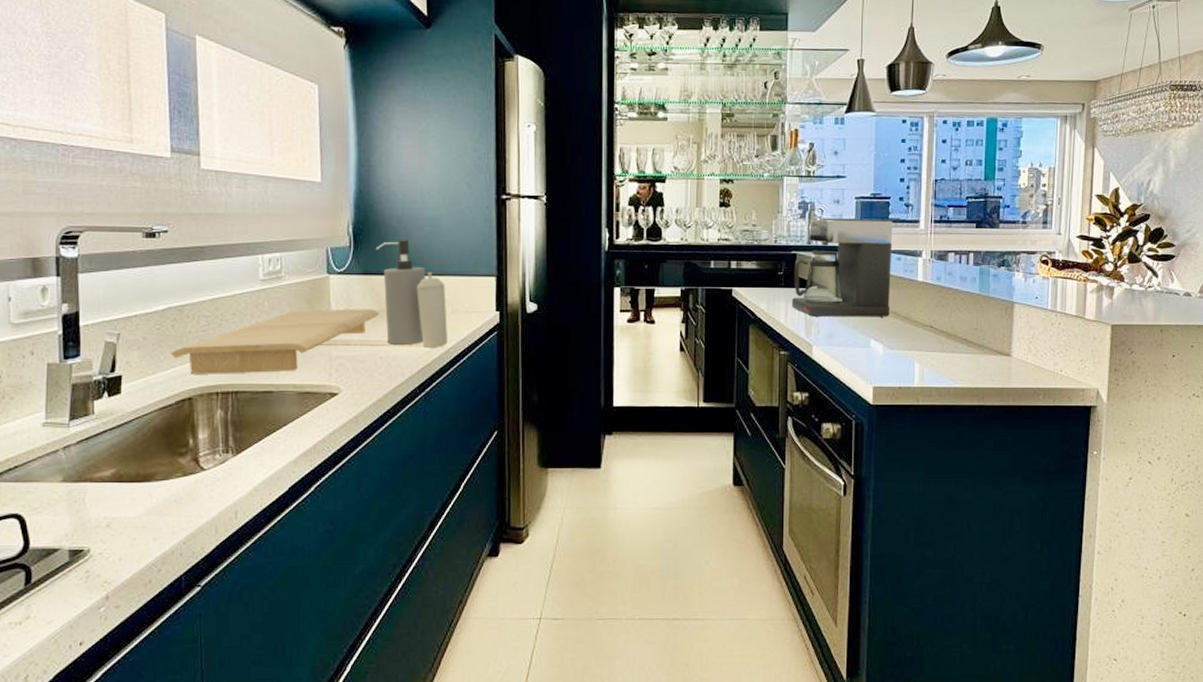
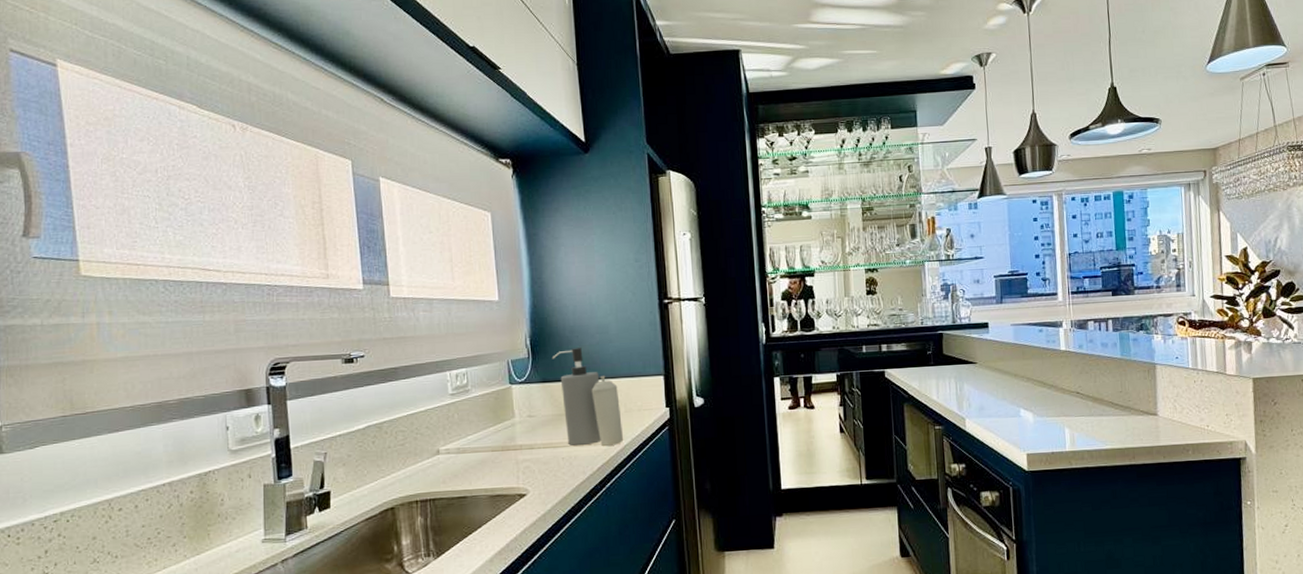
cutting board: present [171,309,380,374] -> none [373,414,559,486]
coffee maker: present [792,219,893,317] -> none [941,295,1037,391]

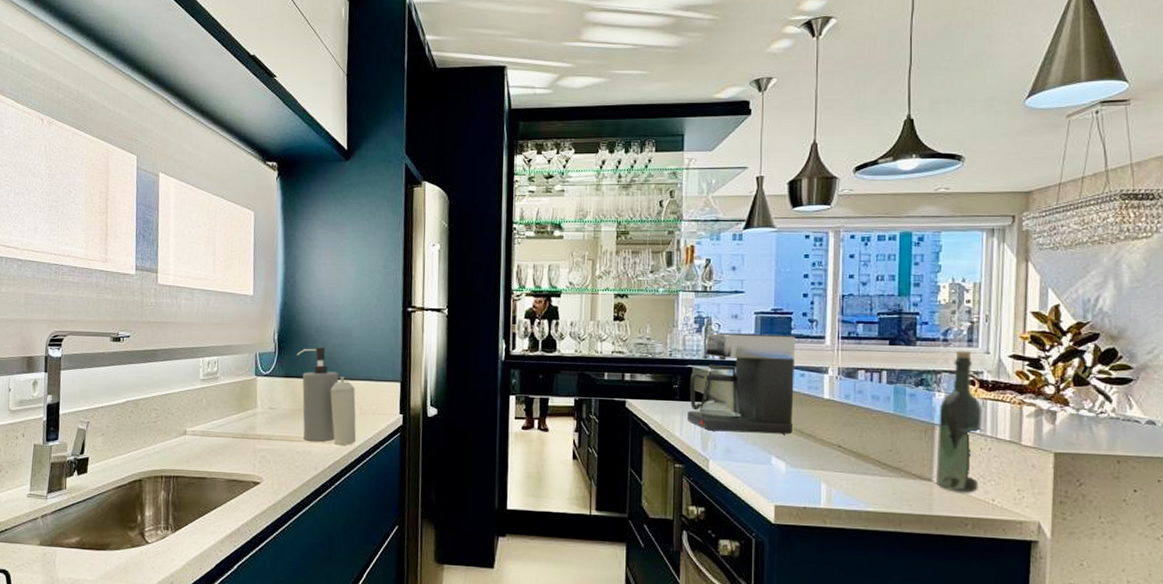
coffee maker: none [941,295,1037,391] -> present [688,333,796,435]
wine bottle: none [1158,295,1195,424] -> present [935,350,983,495]

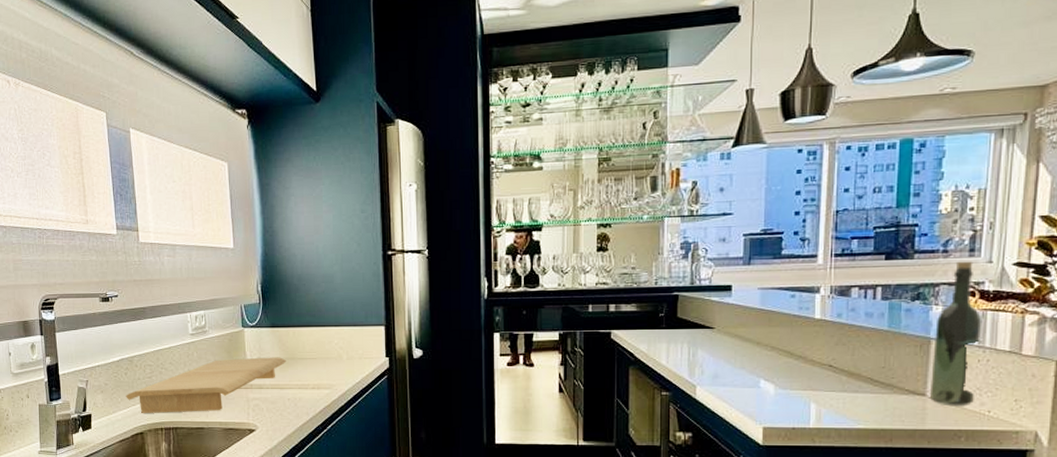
cutting board: none [127,407,298,461] -> present [126,357,286,413]
soap dispenser: present [296,347,339,442] -> none [280,296,324,388]
canister: present [330,376,356,445] -> none [316,323,344,390]
coffee maker: present [688,333,796,435] -> none [674,256,786,357]

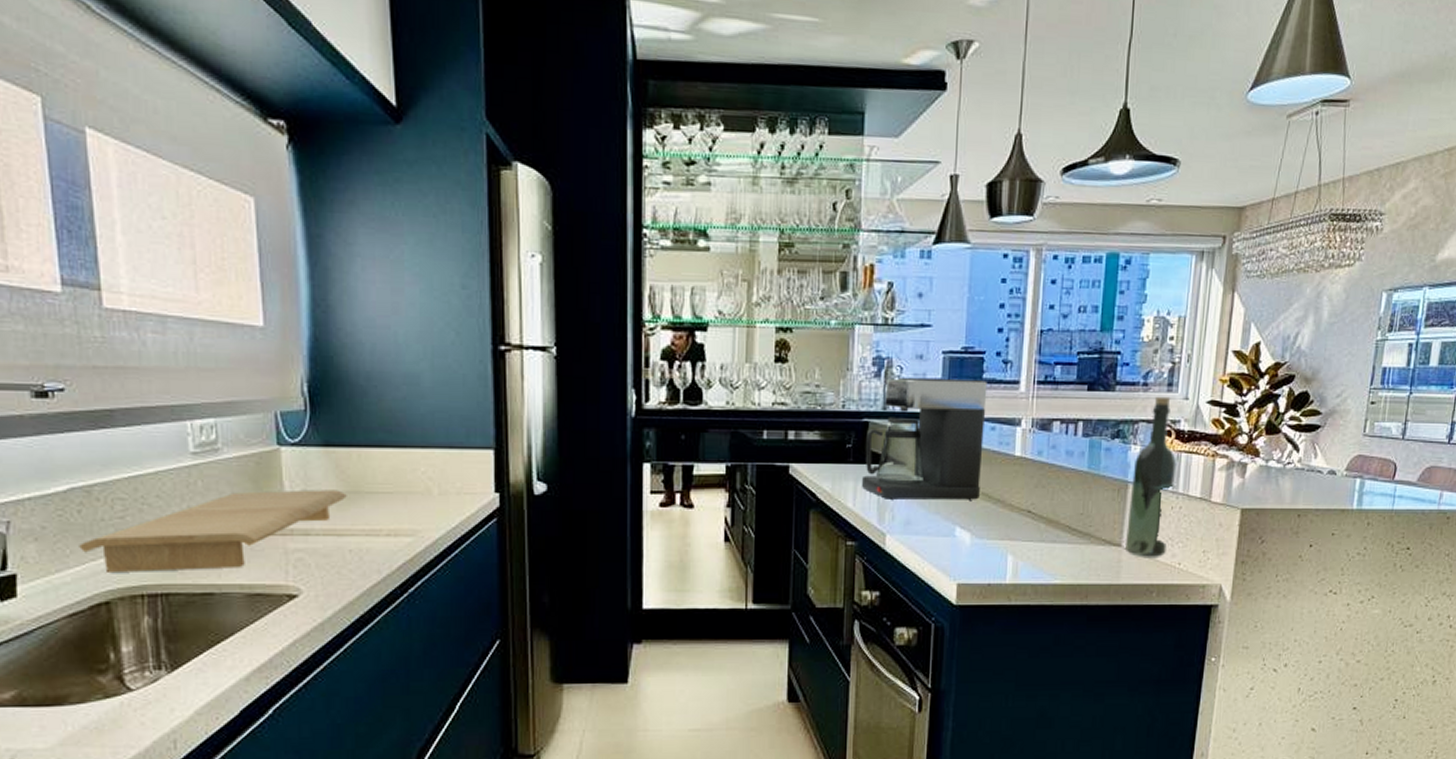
coffee maker: none [674,256,786,357] -> present [862,378,987,500]

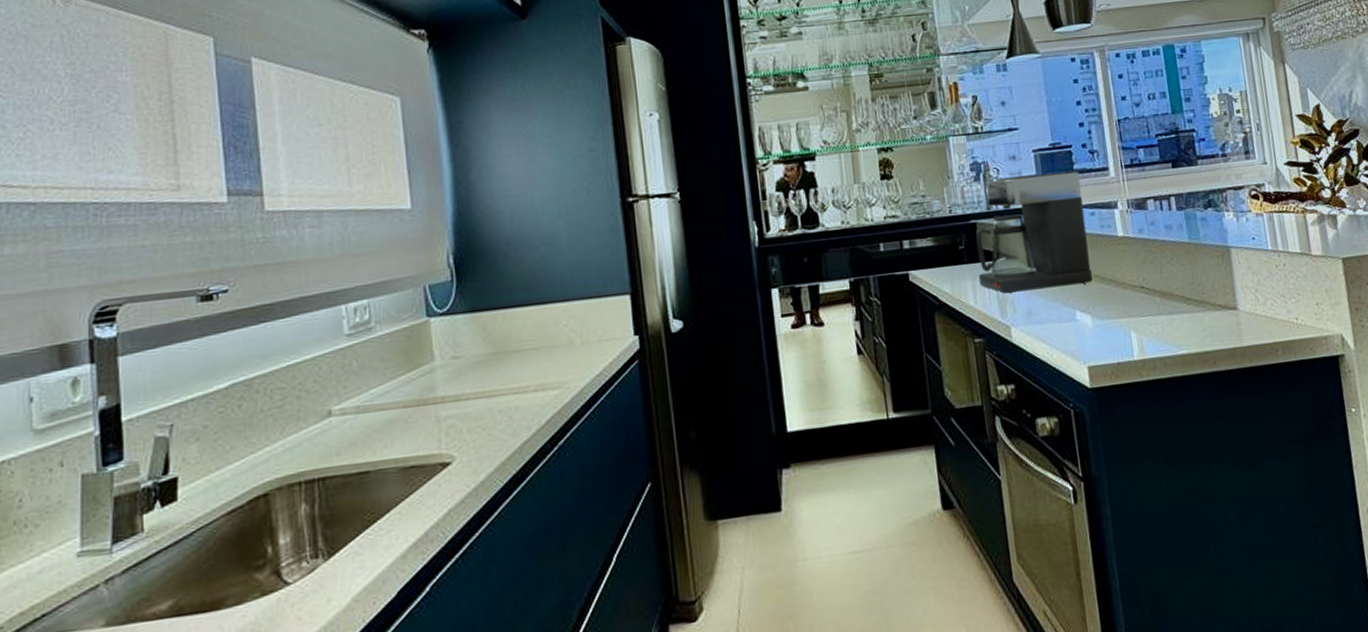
cutting board: present [79,489,347,572] -> none [239,352,494,463]
wine bottle: present [1124,396,1177,560] -> none [1231,163,1281,319]

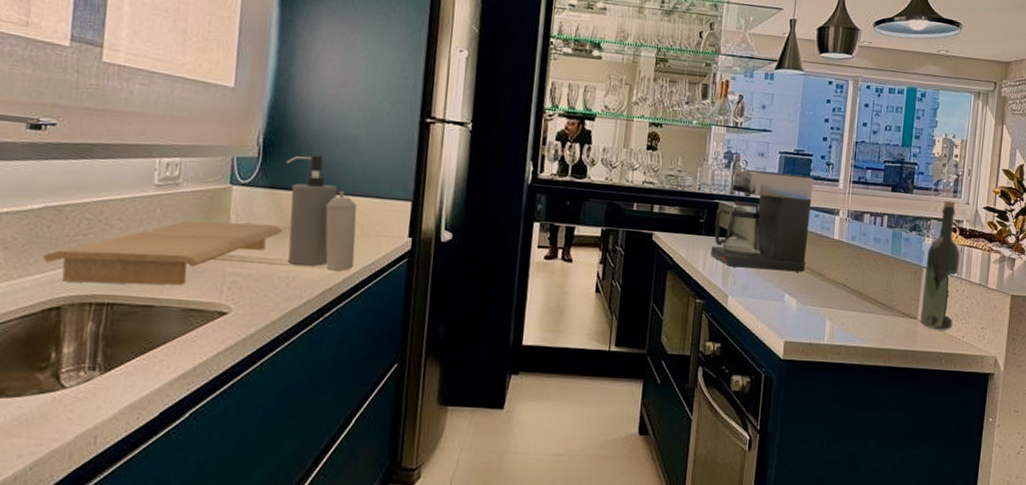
cutting board: none [239,352,494,463] -> present [42,220,283,286]
soap dispenser: none [482,264,551,393] -> present [285,155,338,266]
canister: none [536,298,579,391] -> present [325,190,357,271]
wine bottle: none [1231,163,1281,319] -> present [919,200,961,333]

